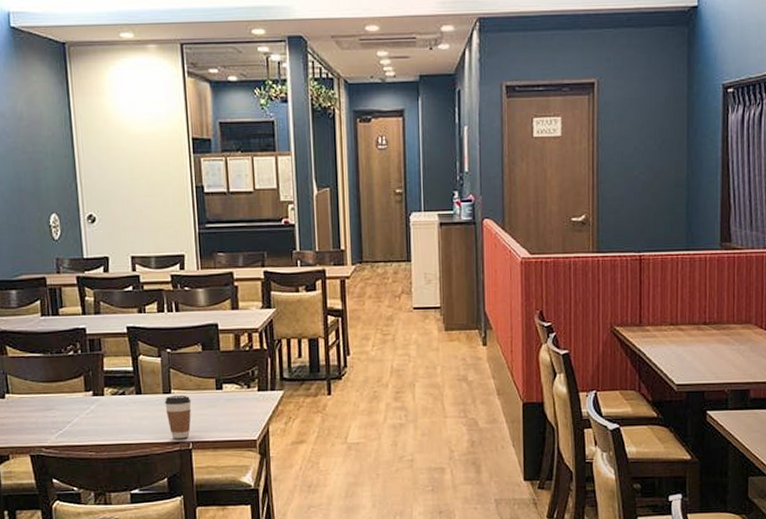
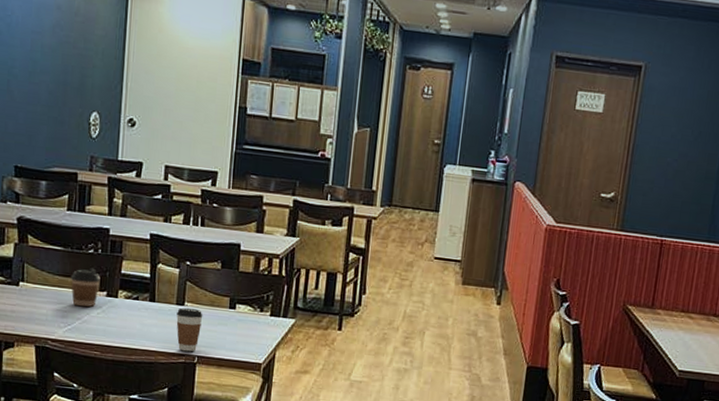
coffee cup: none [54,369,85,410] -> present [70,268,101,307]

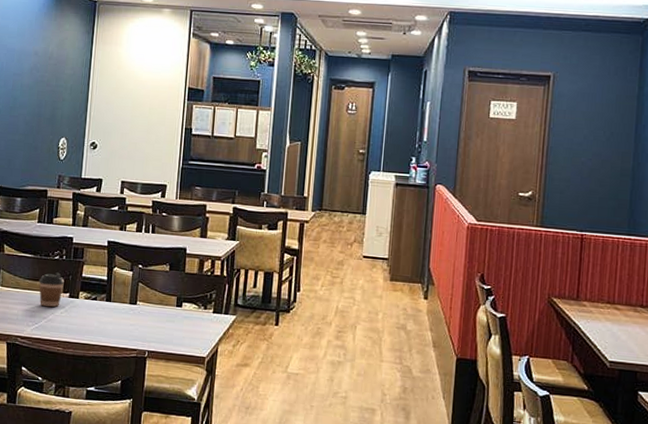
coffee cup: present [176,308,203,352] -> none [129,306,153,347]

